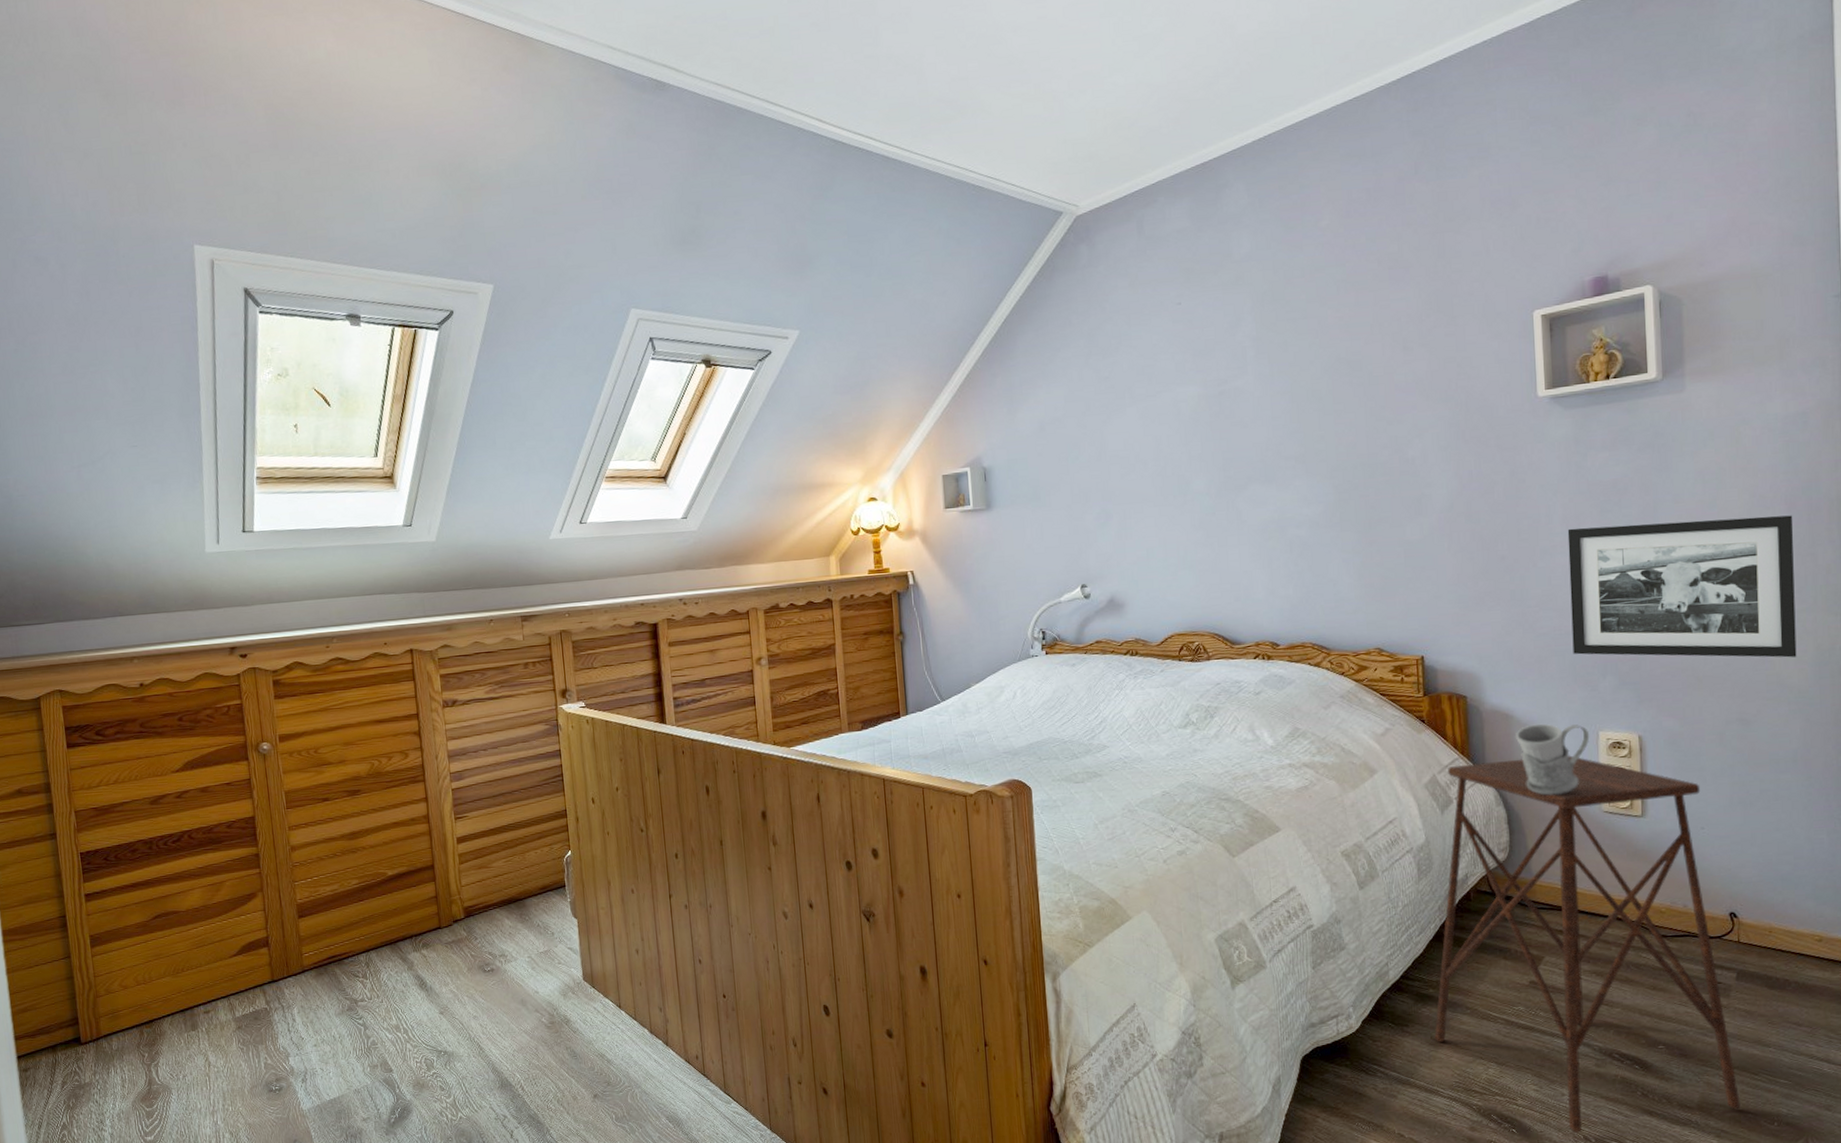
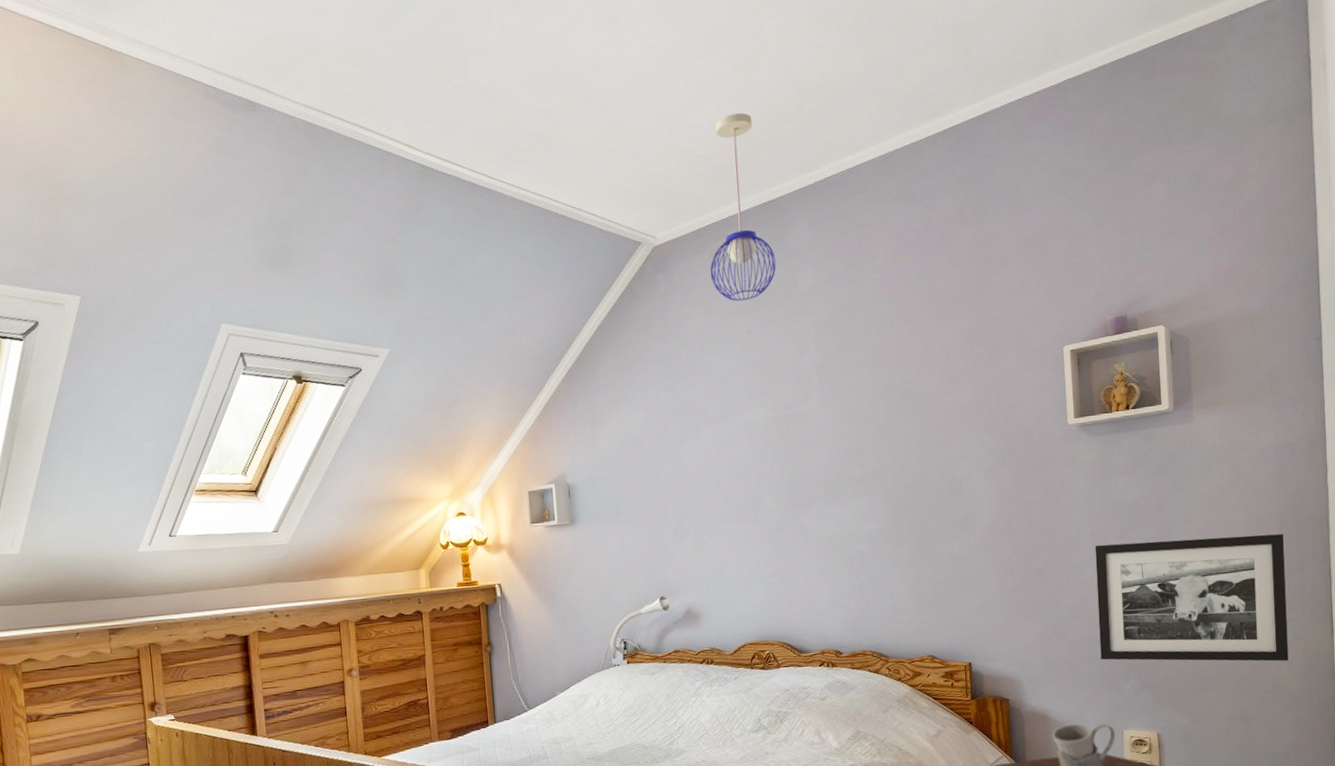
pendant light: none [1137,70,1209,272] -> present [710,112,776,301]

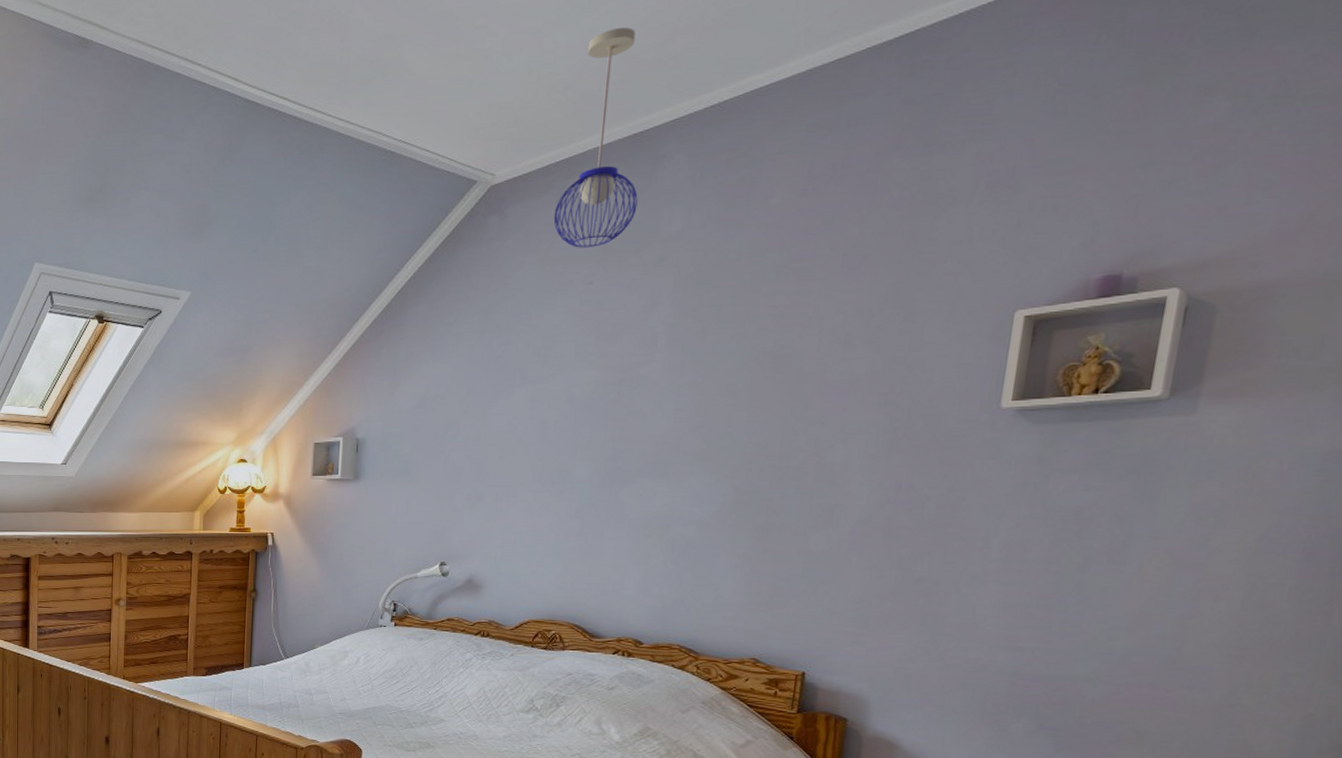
picture frame: present [1095,534,1289,662] -> none [985,555,1310,725]

